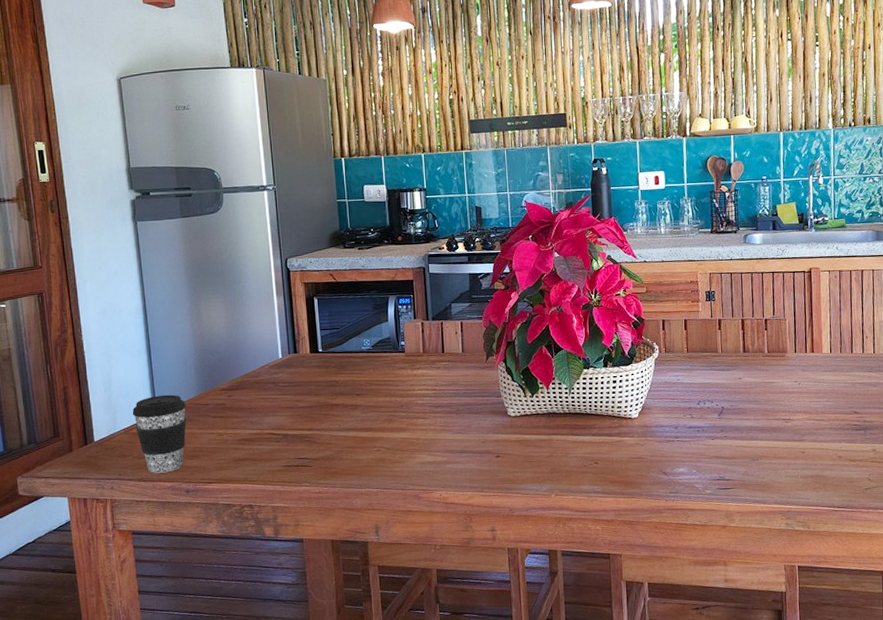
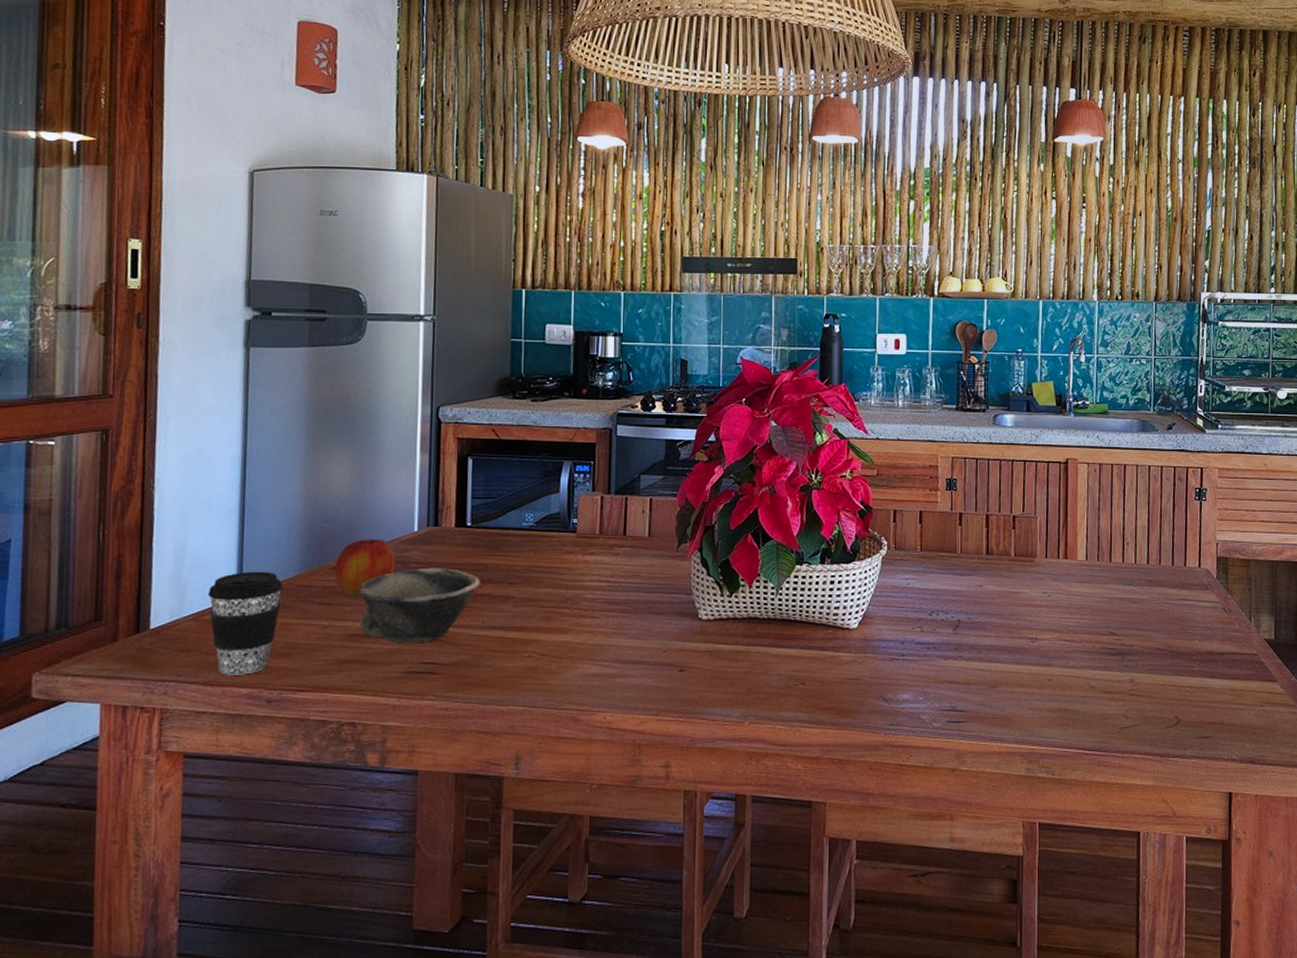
apple: none [222,365,268,411] -> present [334,538,396,597]
bowl: none [243,385,334,445] -> present [359,567,480,644]

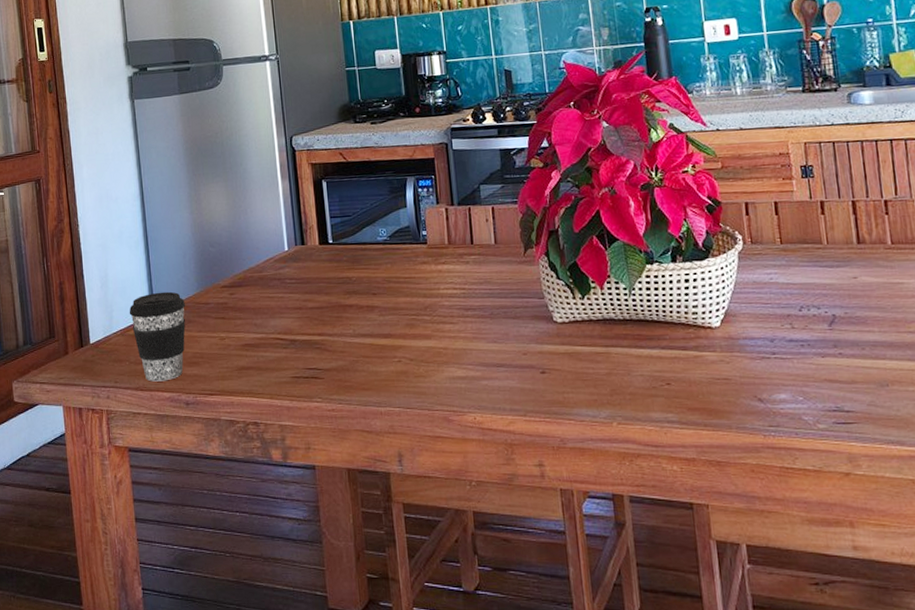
apple: present [334,538,396,597] -> none [224,258,274,311]
bowl: present [359,567,480,644] -> none [246,282,347,352]

